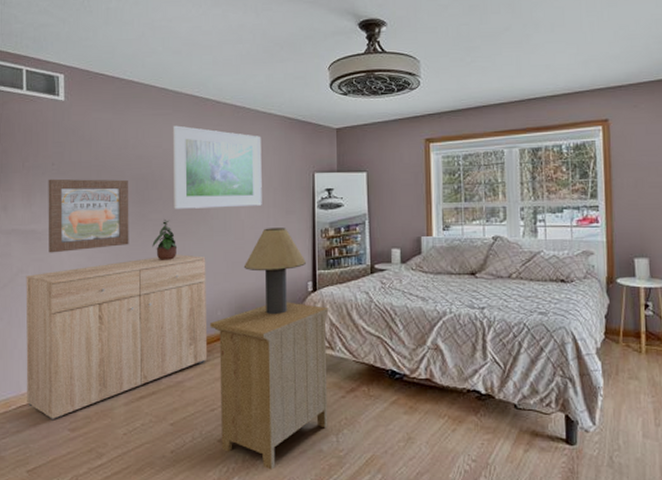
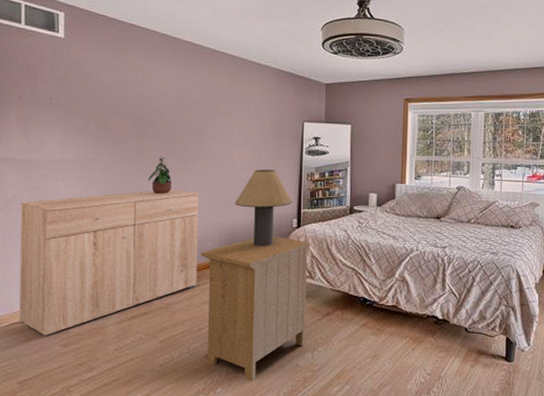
wall art: present [48,178,129,253] -> none [44,112,127,183]
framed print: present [172,125,262,209] -> none [170,70,256,149]

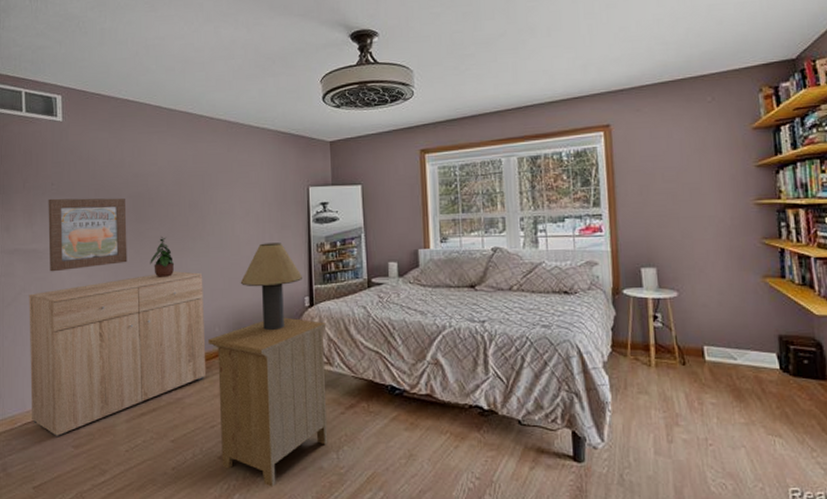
wall art: none [44,112,127,183] -> present [48,198,128,272]

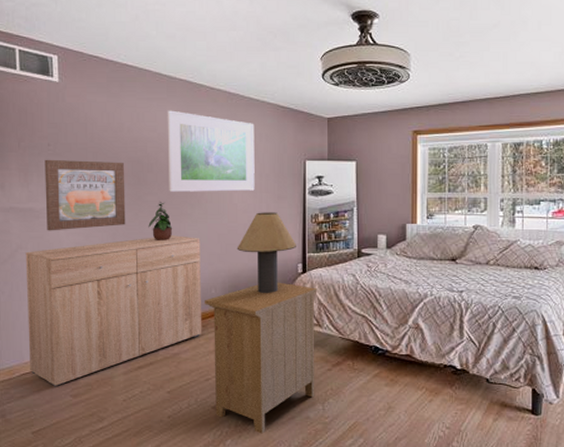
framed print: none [167,142,257,226] -> present [167,110,255,192]

